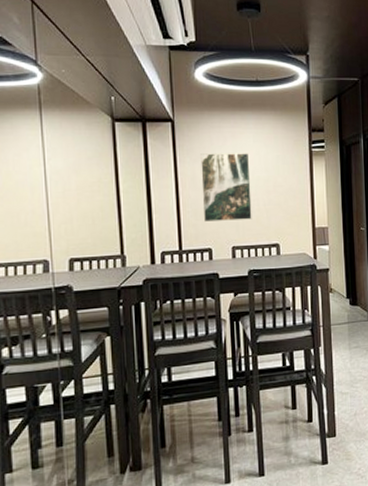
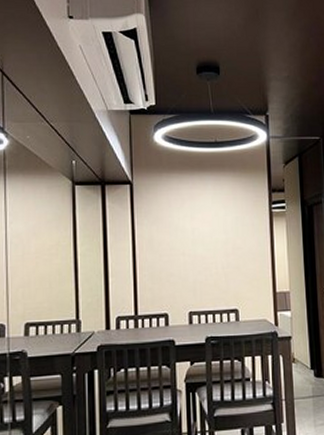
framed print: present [200,153,252,222] -> none [158,214,210,285]

